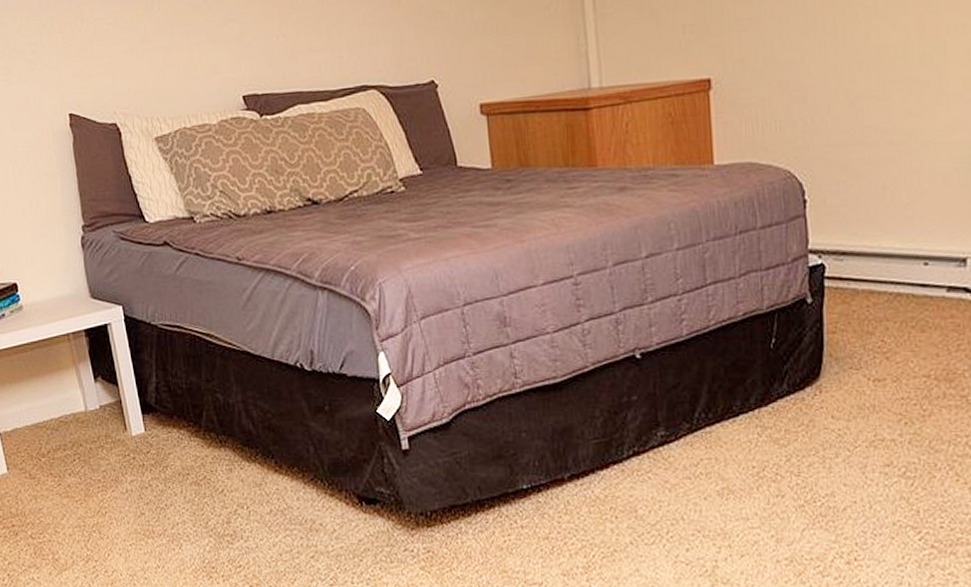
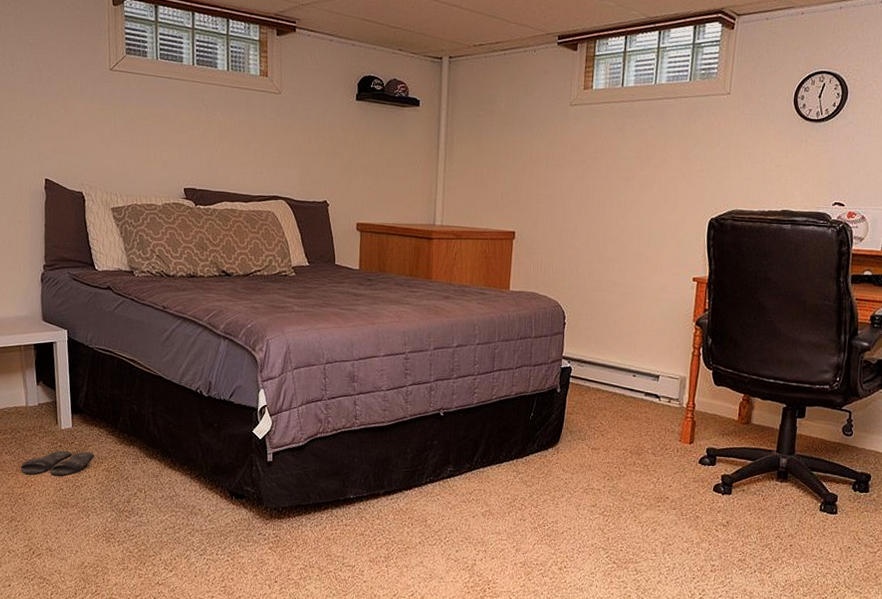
slippers: none [89,462,177,499] -> present [20,450,94,476]

